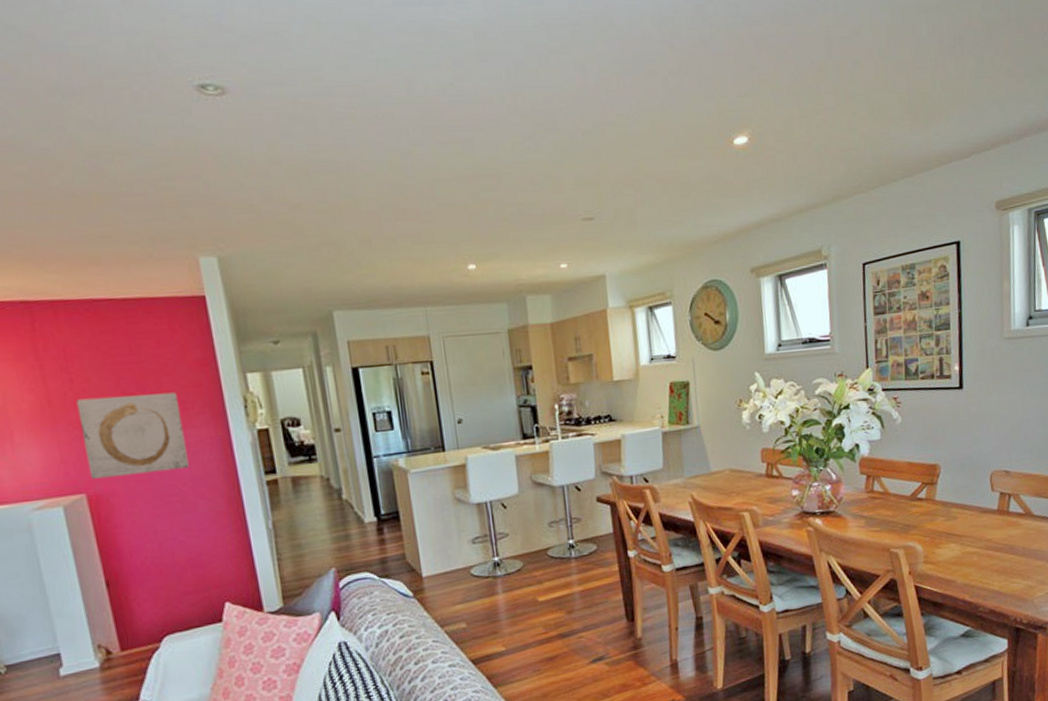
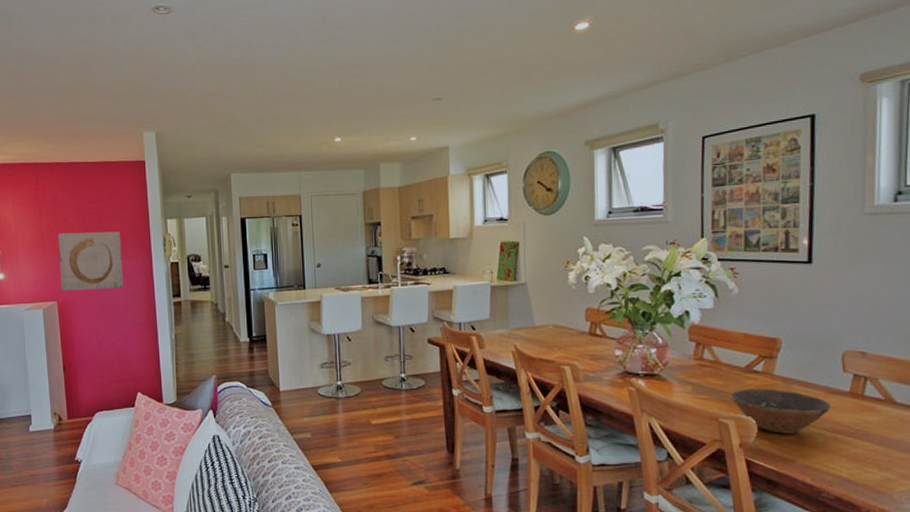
bowl: none [899,514,983,557] -> present [730,388,831,434]

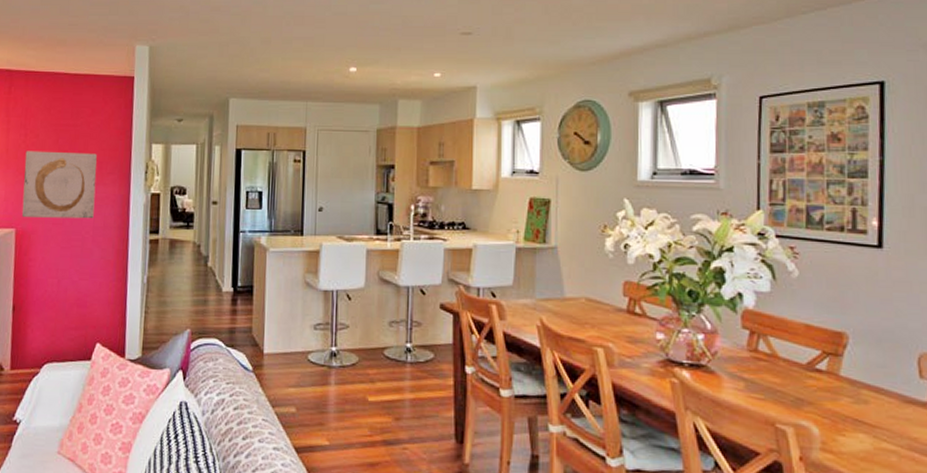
bowl: present [730,388,831,434] -> none [789,390,906,449]

